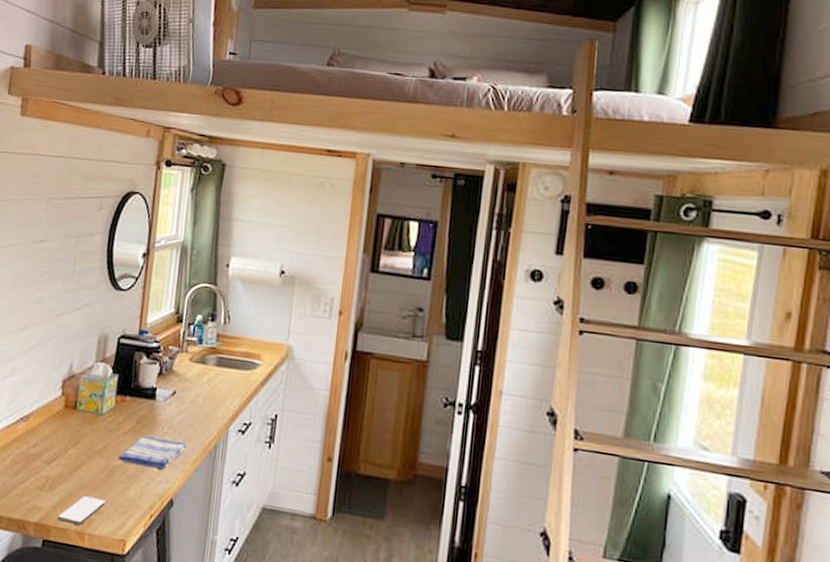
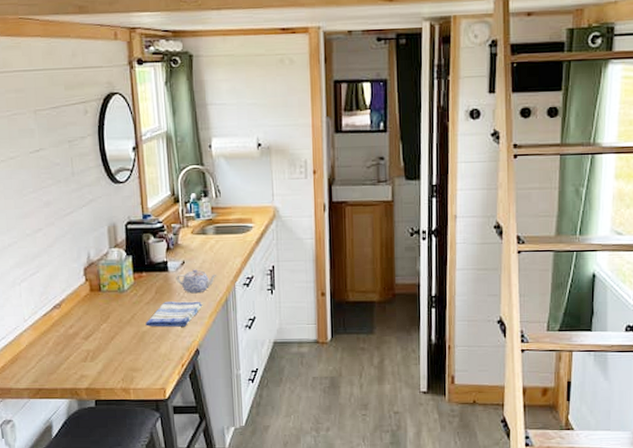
smartphone: present [57,496,107,525] -> none [103,359,143,383]
teapot: none [162,402,210,433] -> present [176,269,217,294]

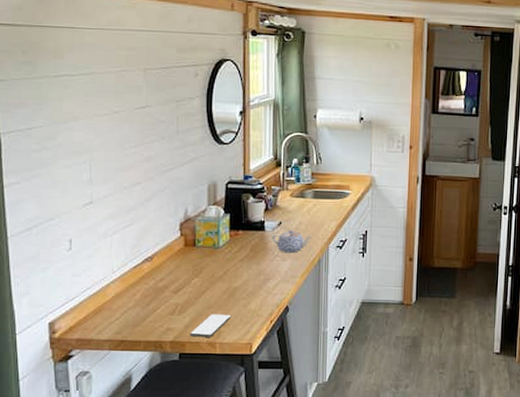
smartphone: none [103,359,143,383] -> present [190,314,232,337]
dish towel: present [145,301,203,327] -> none [237,260,296,284]

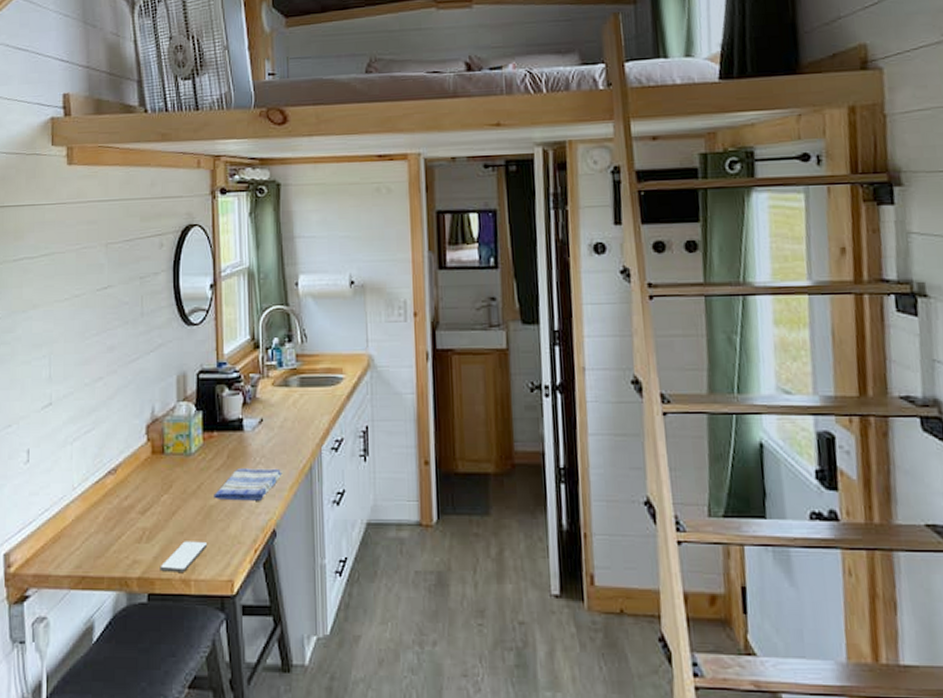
dish towel: none [237,260,296,284] -> present [214,468,283,501]
teapot: present [271,230,312,253] -> none [252,429,301,459]

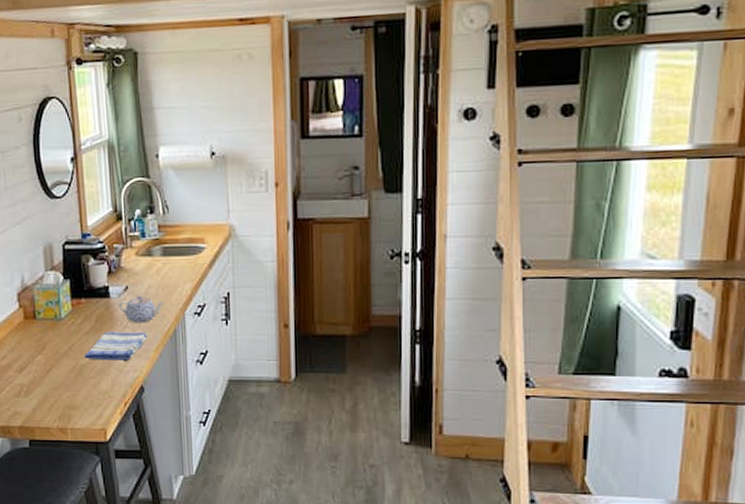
smartphone: present [160,541,208,572] -> none [38,395,82,422]
teapot: none [252,429,301,459] -> present [118,295,165,323]

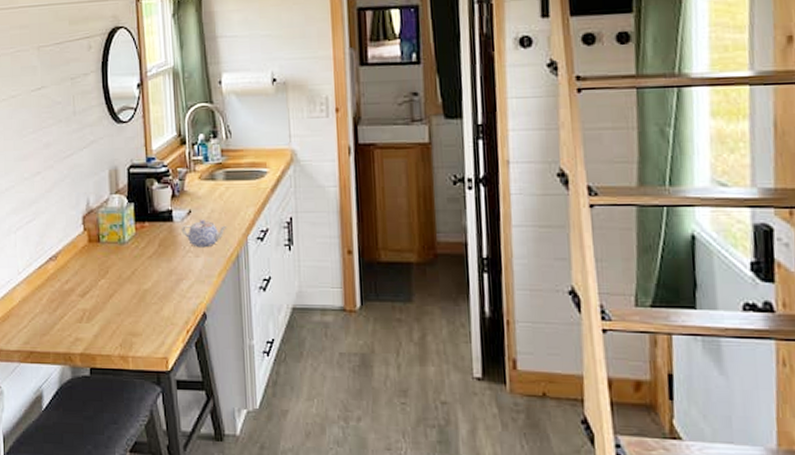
dish towel: present [84,331,148,361] -> none [147,256,211,286]

